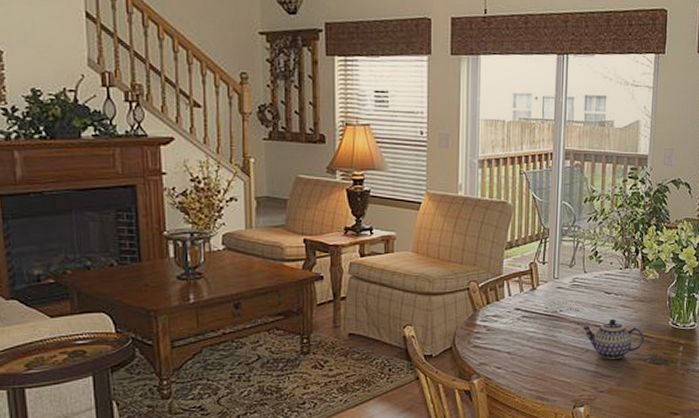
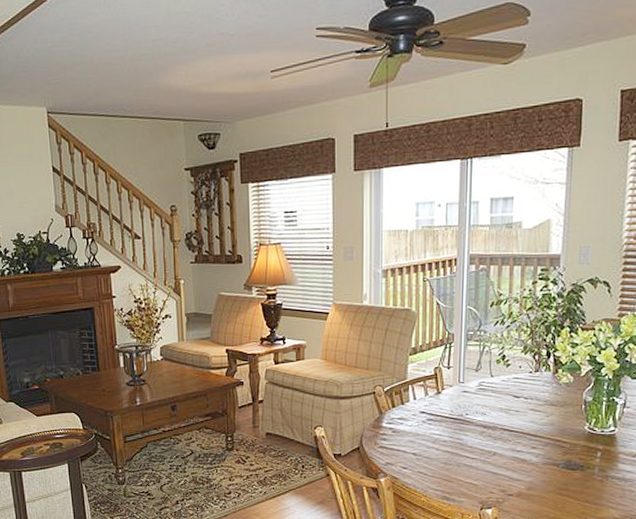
teapot: present [581,319,645,360] -> none [488,423,557,464]

